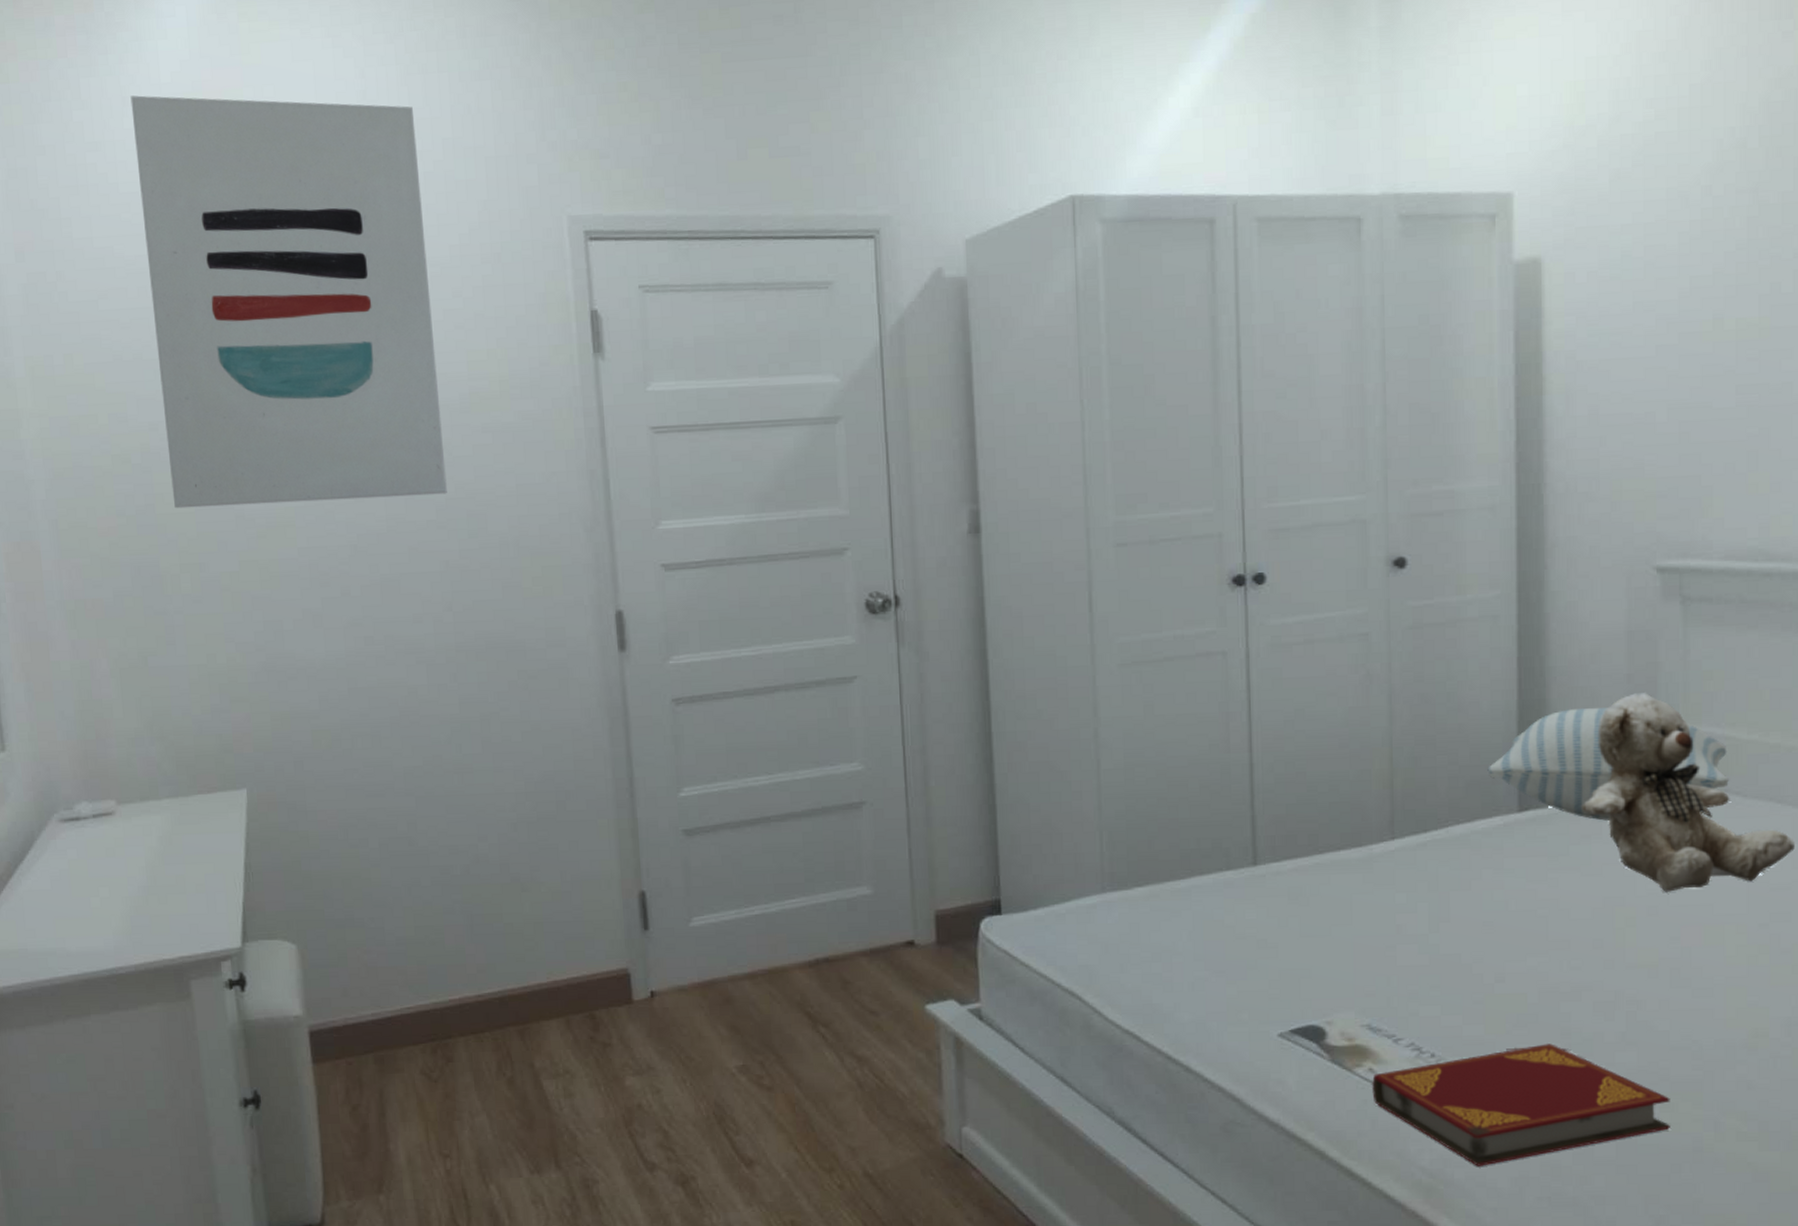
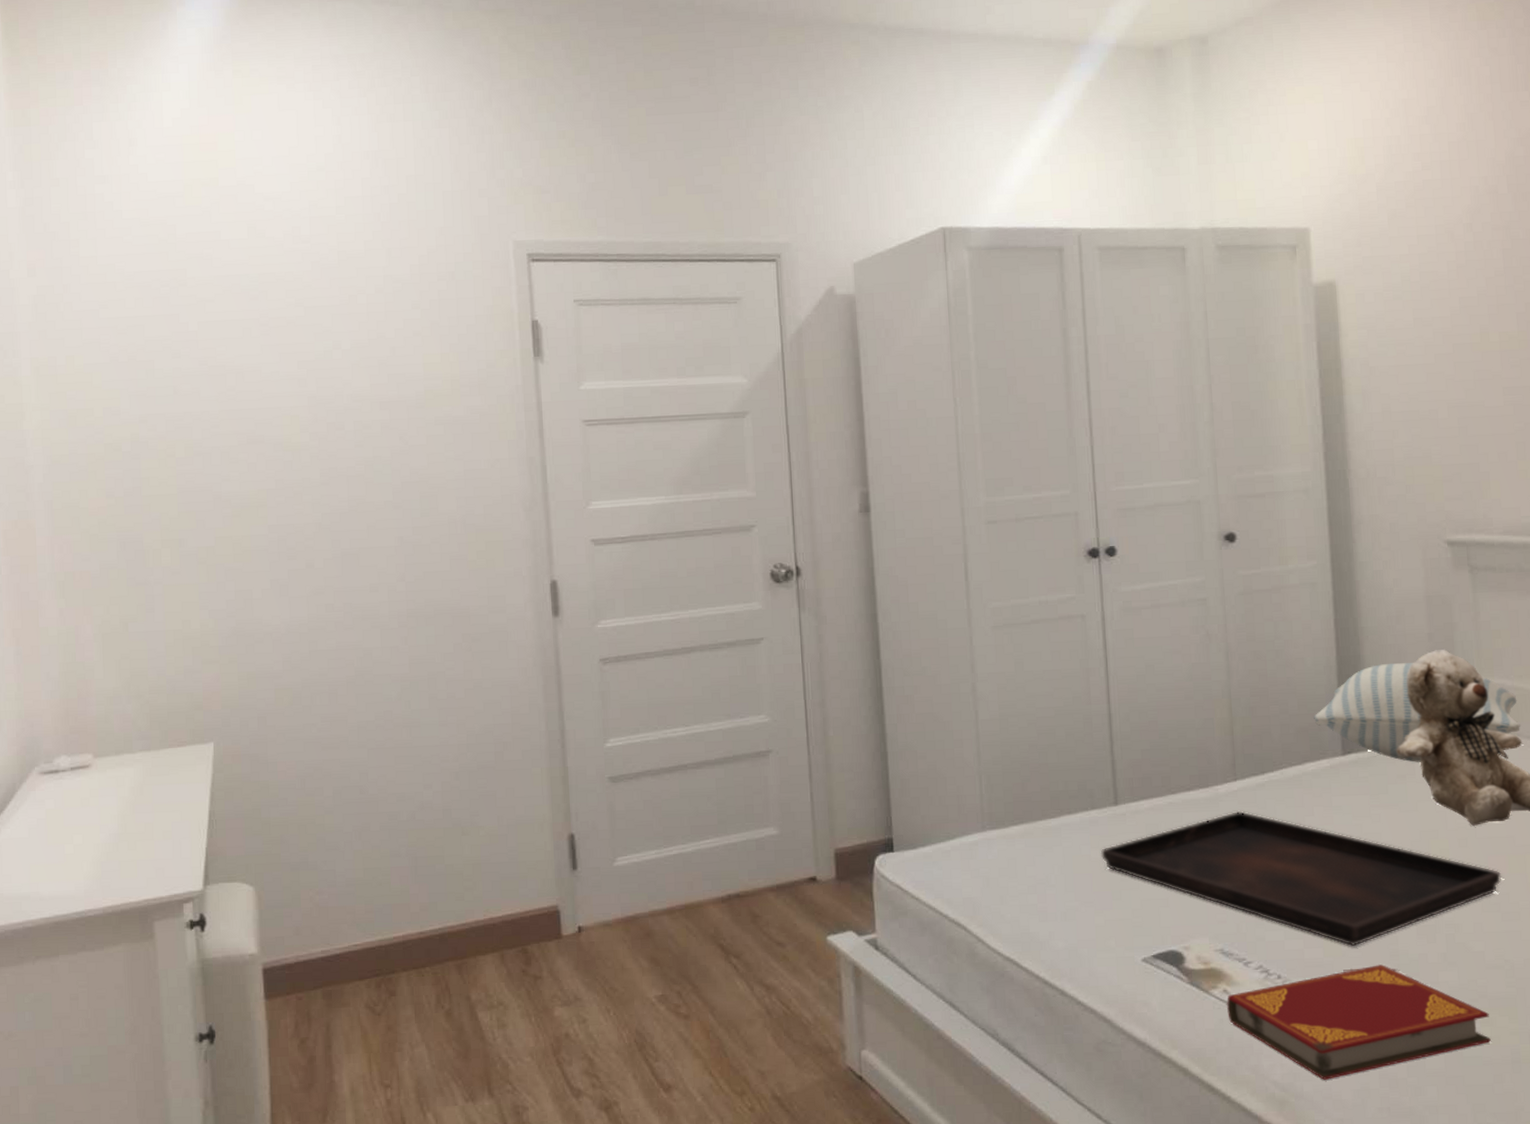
wall art: present [130,95,447,509] -> none [136,137,403,491]
serving tray: none [1236,874,1694,1024] -> present [1101,811,1501,947]

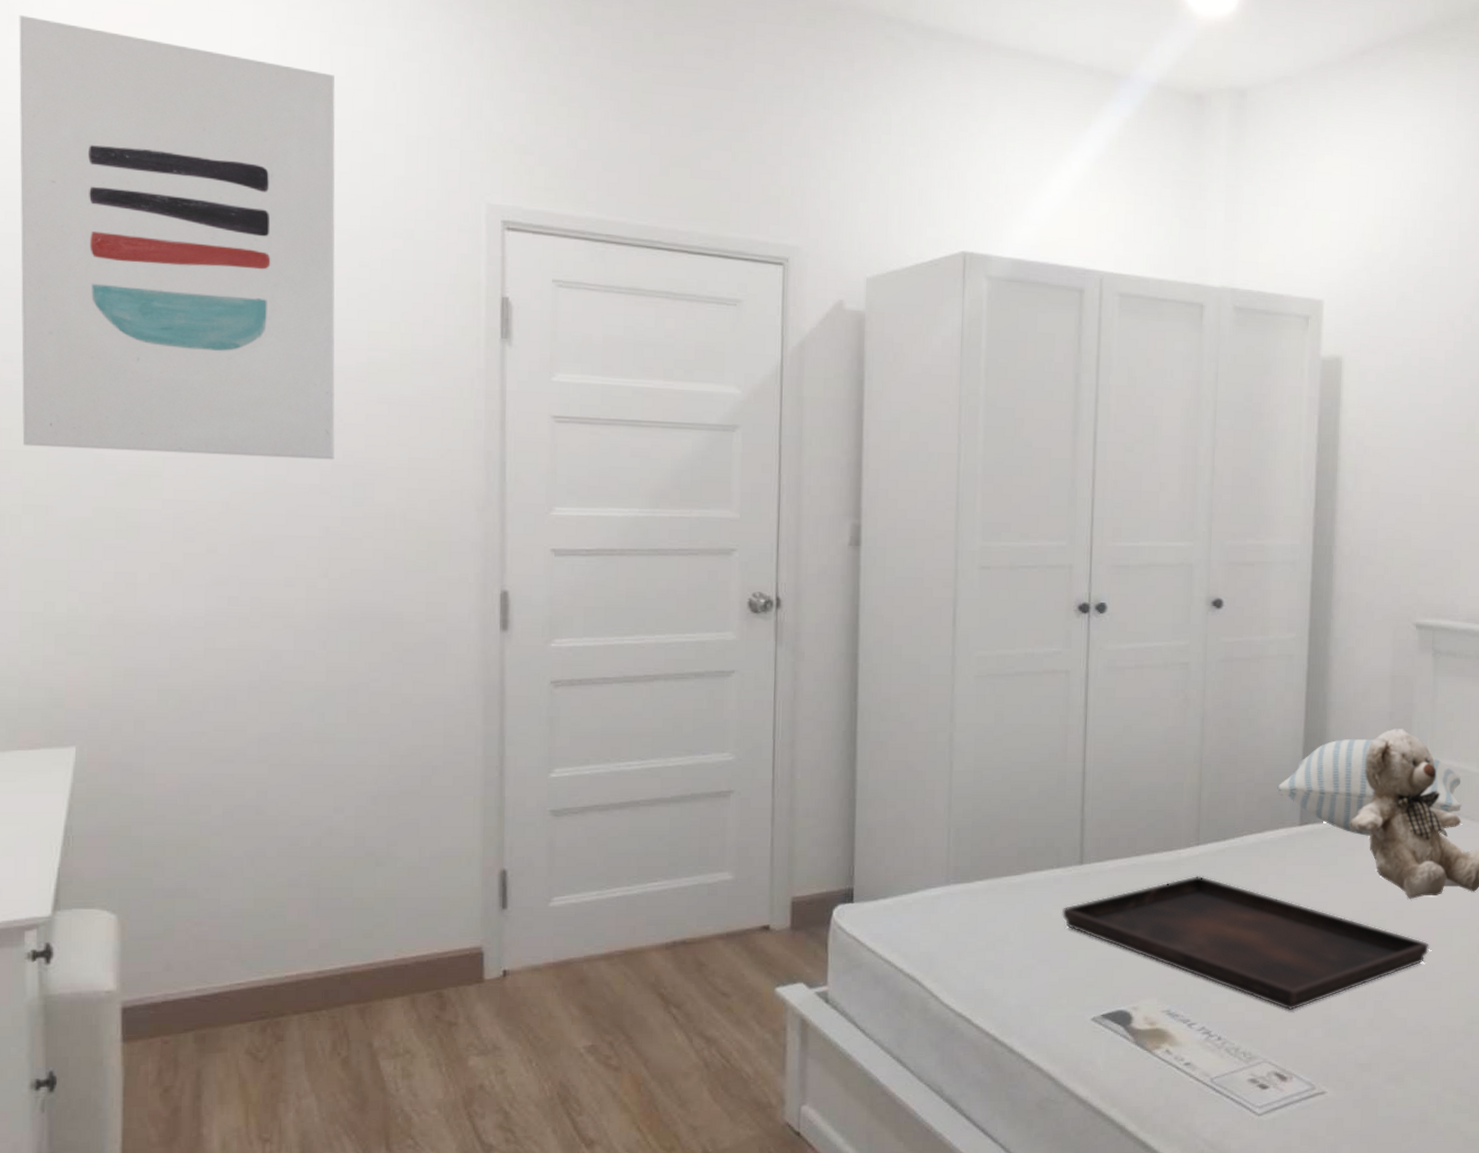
wall art: none [136,137,403,491] -> present [18,15,336,460]
hardback book: present [1226,964,1491,1080] -> none [1167,1028,1404,1138]

